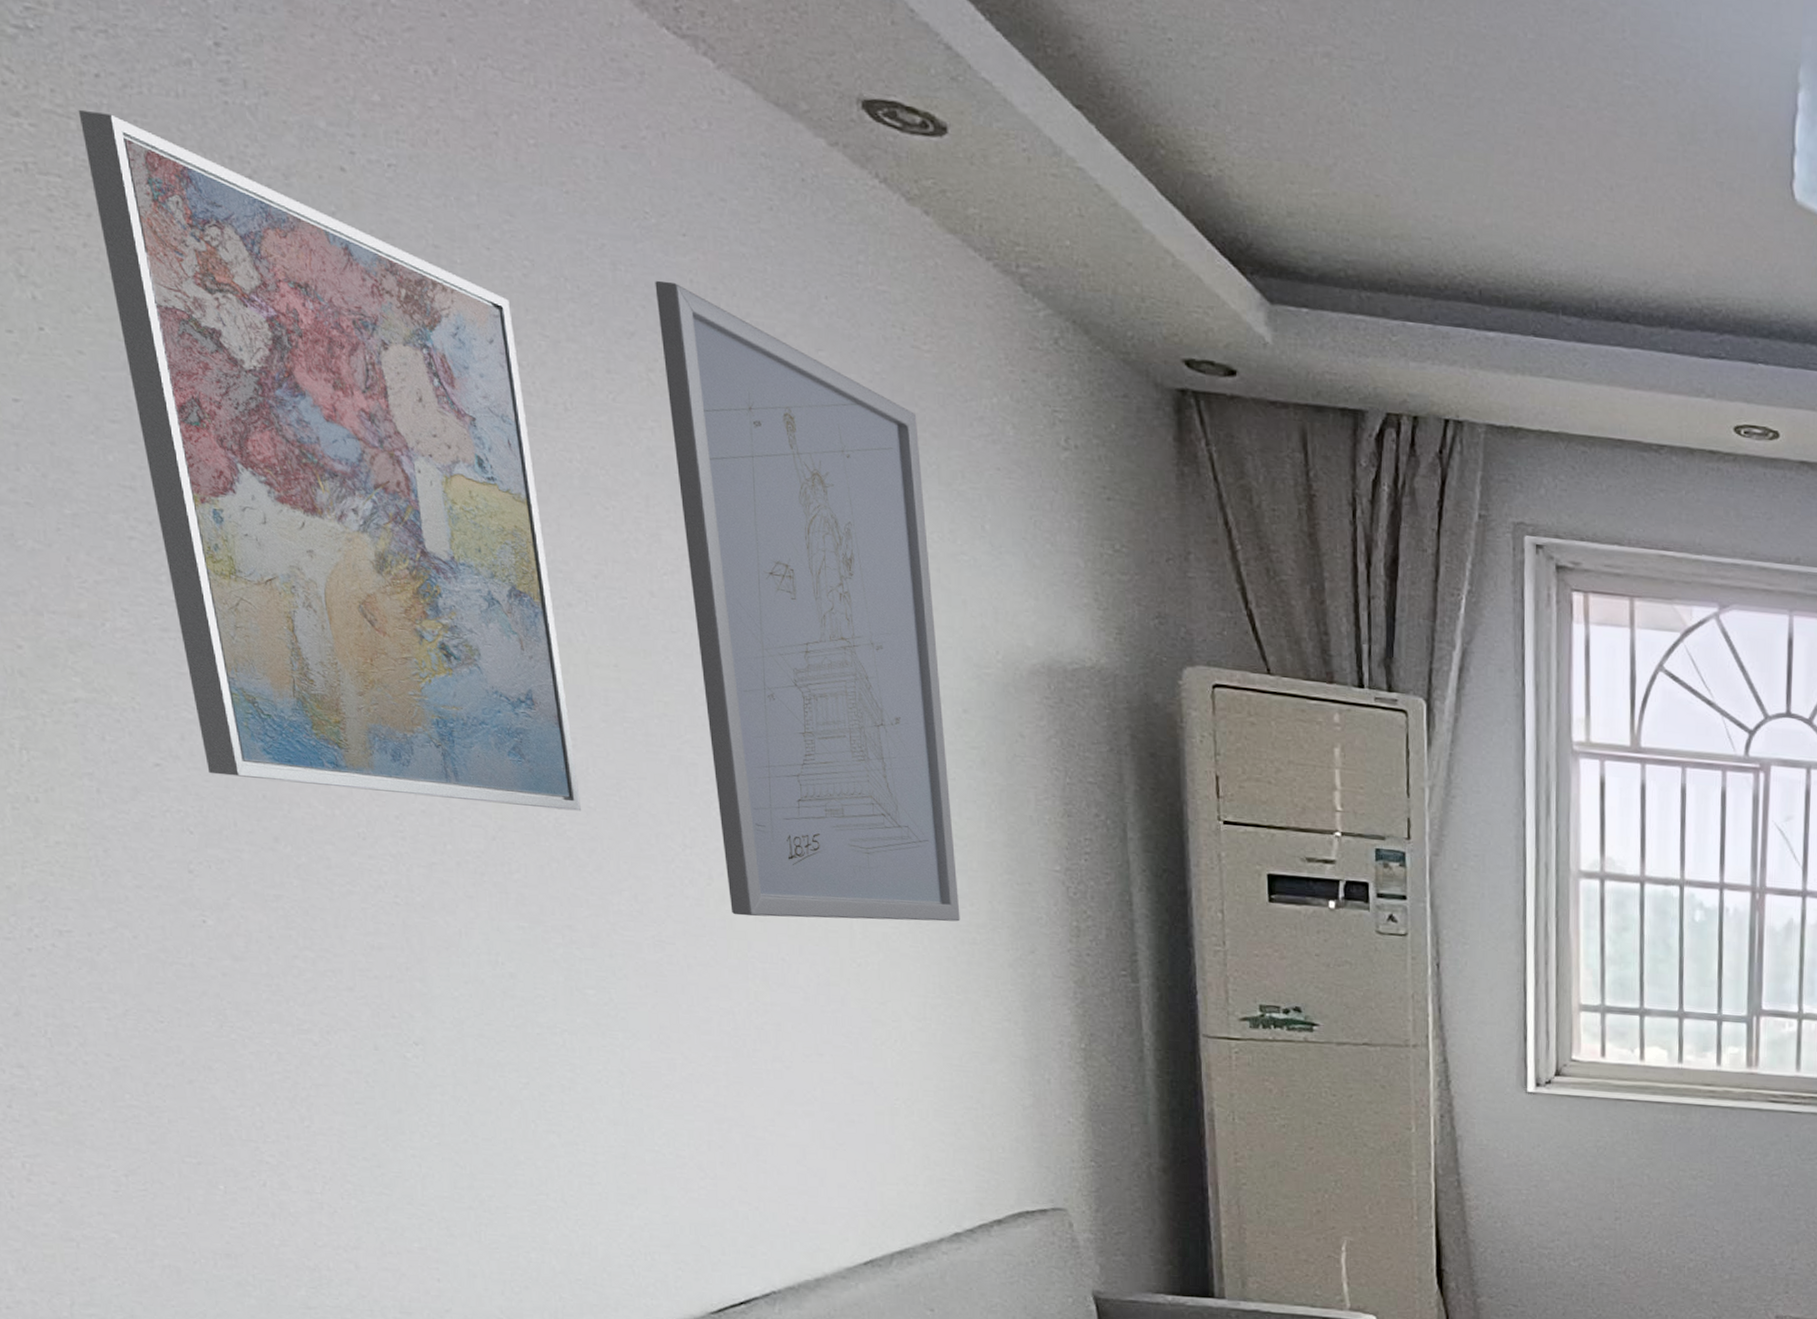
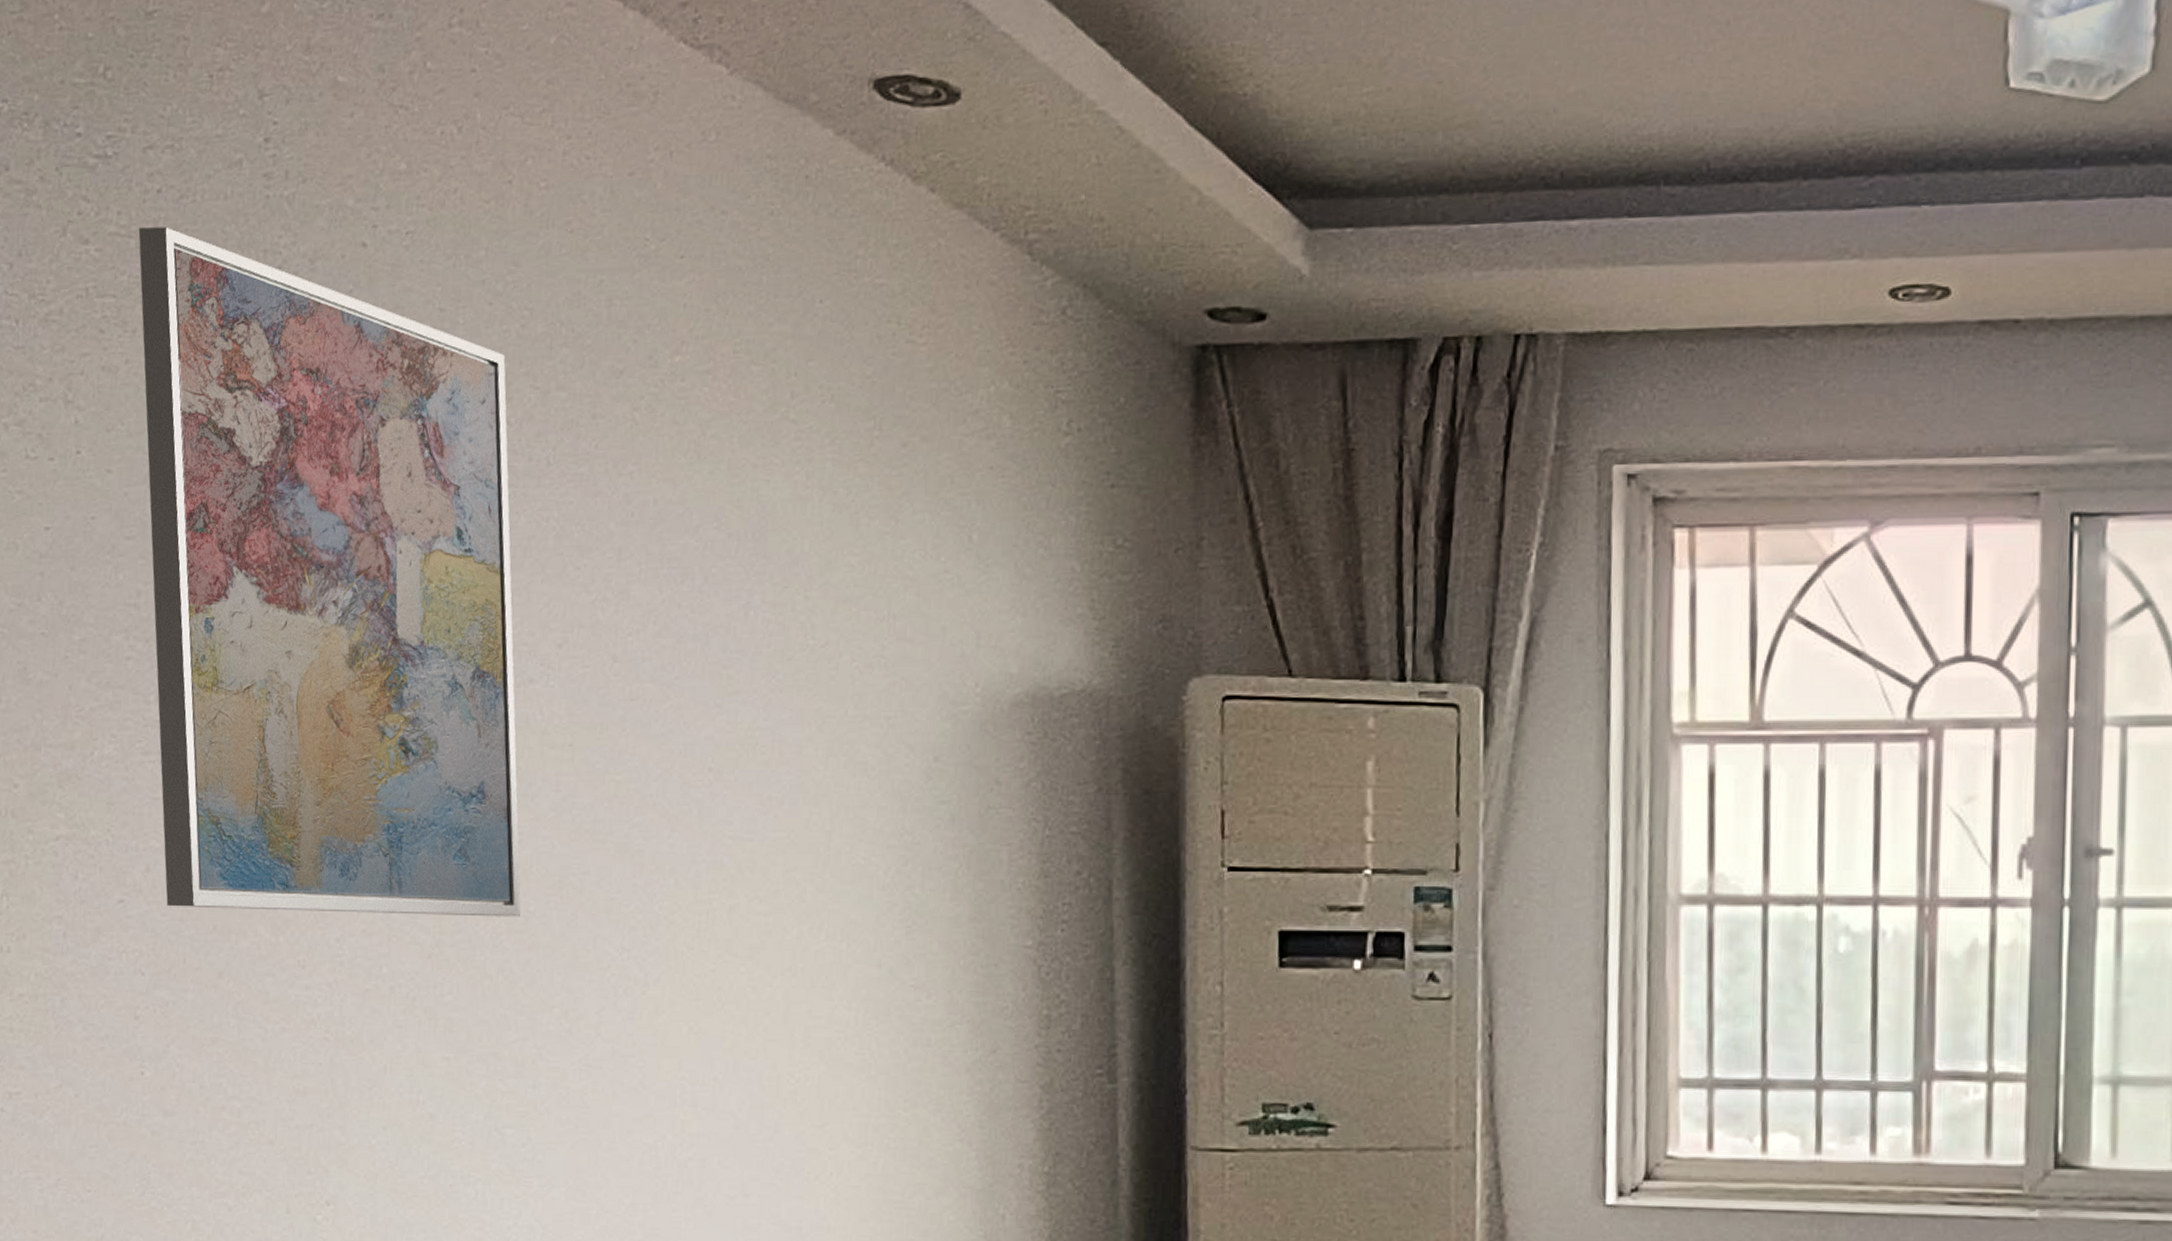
wall art: present [655,280,960,922] -> none [648,310,915,1029]

